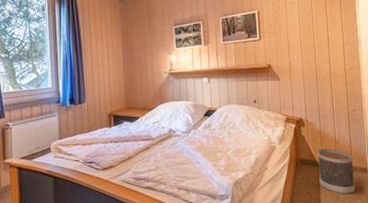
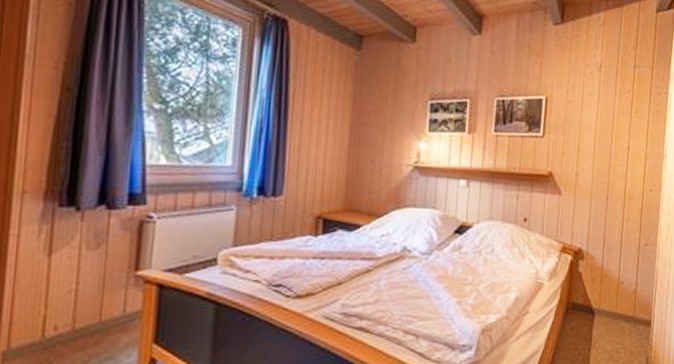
wastebasket: present [317,148,356,194] -> none [591,291,637,353]

